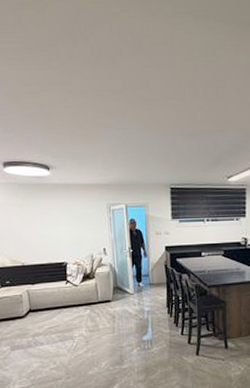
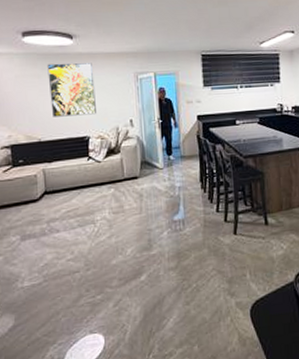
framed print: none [27,193,73,244] -> present [47,63,96,117]

